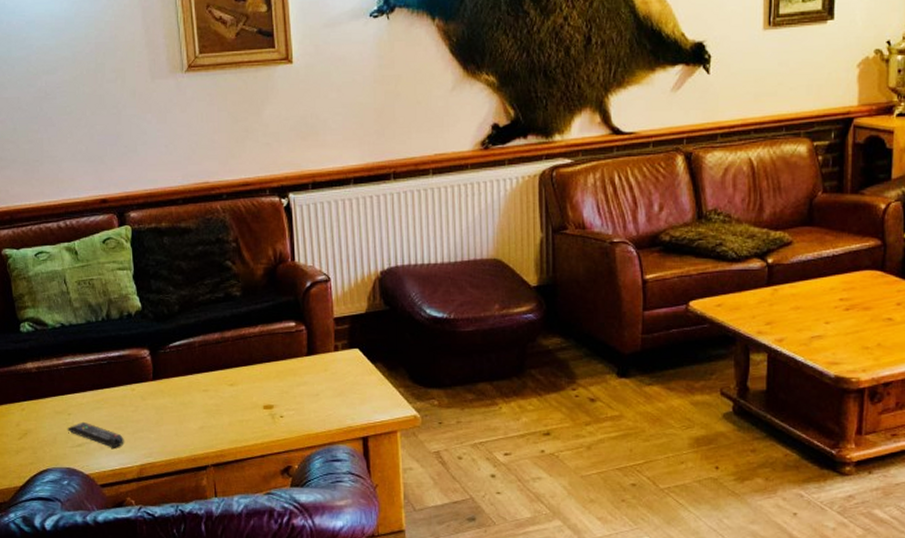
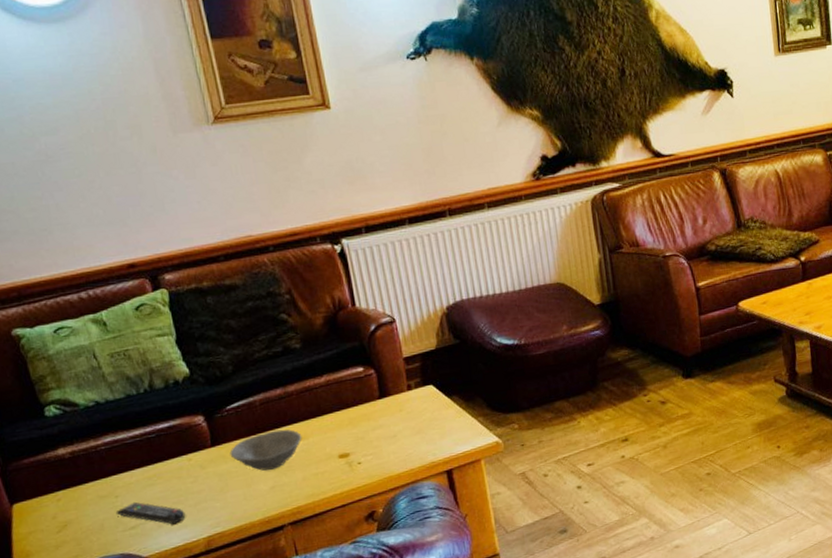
bowl: none [168,373,233,410] -> present [229,429,302,471]

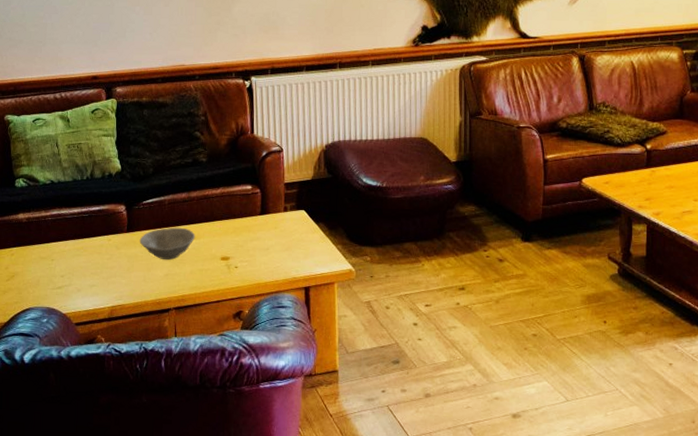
remote control: present [115,501,186,525] -> none [49,266,99,291]

